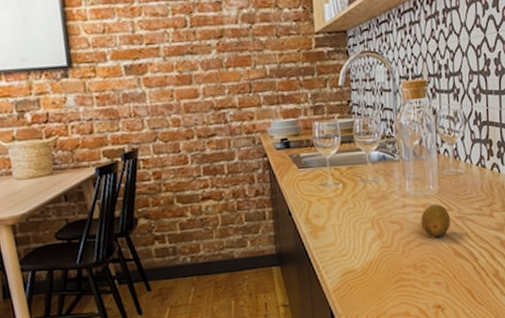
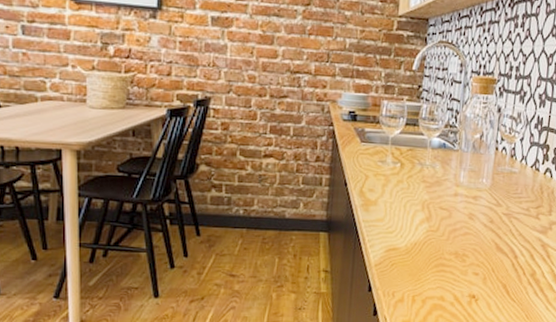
fruit: present [421,204,451,237] -> none [469,198,499,230]

